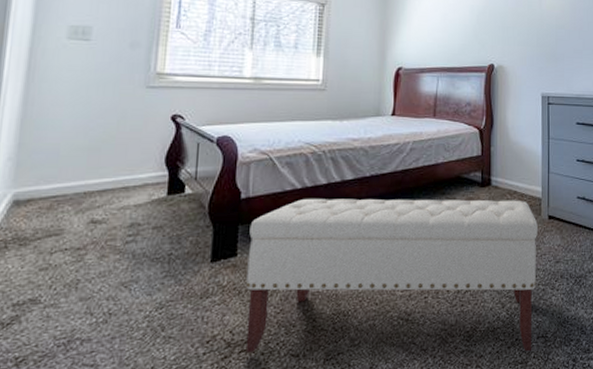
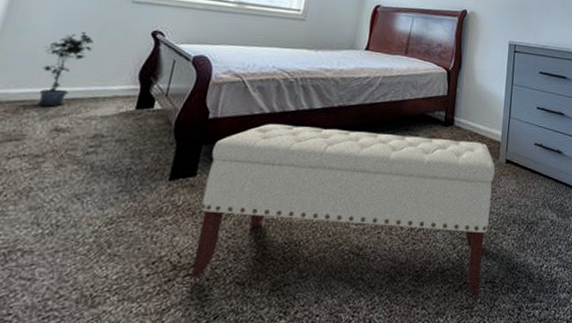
potted plant: none [68,122,115,200] -> present [37,32,94,107]

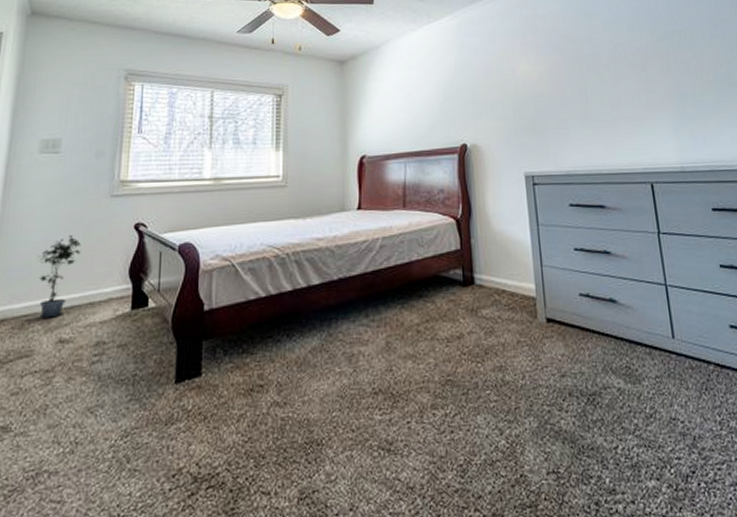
bench: present [190,123,495,297] -> none [210,300,542,492]

